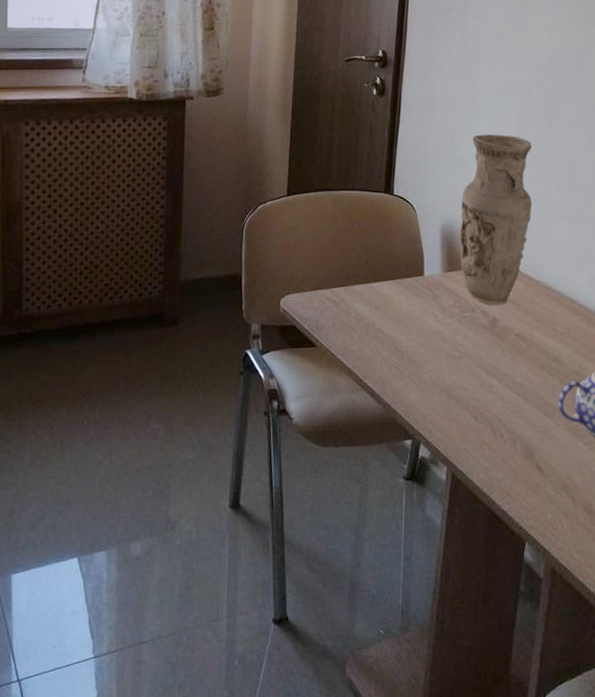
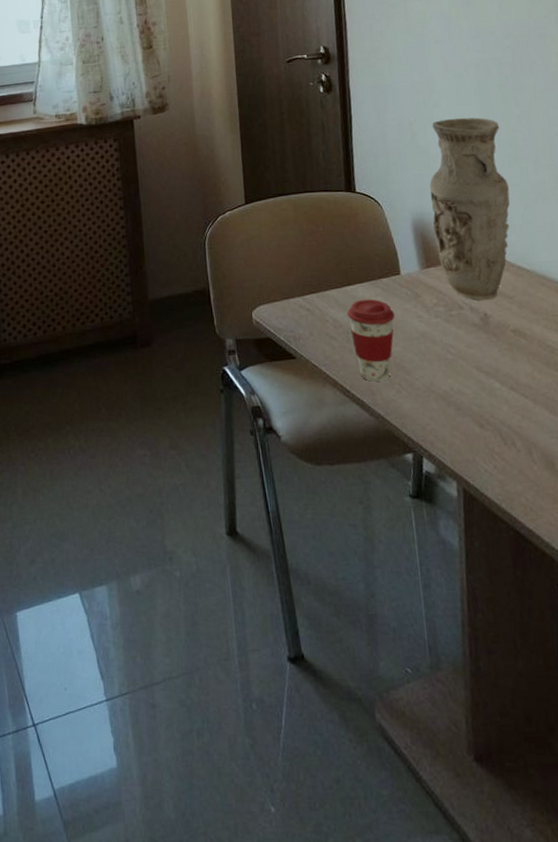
coffee cup: none [369,296,414,373] -> present [347,299,395,382]

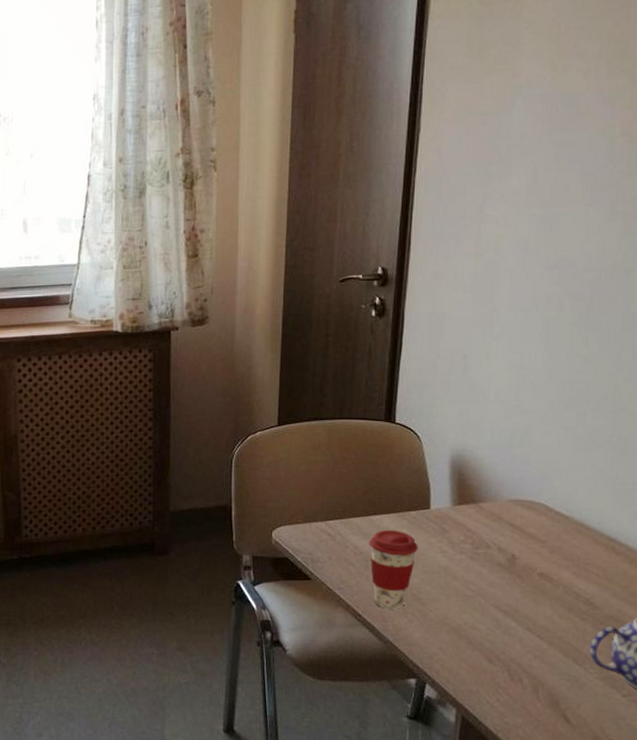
vase: present [429,117,510,301] -> none [472,354,562,543]

